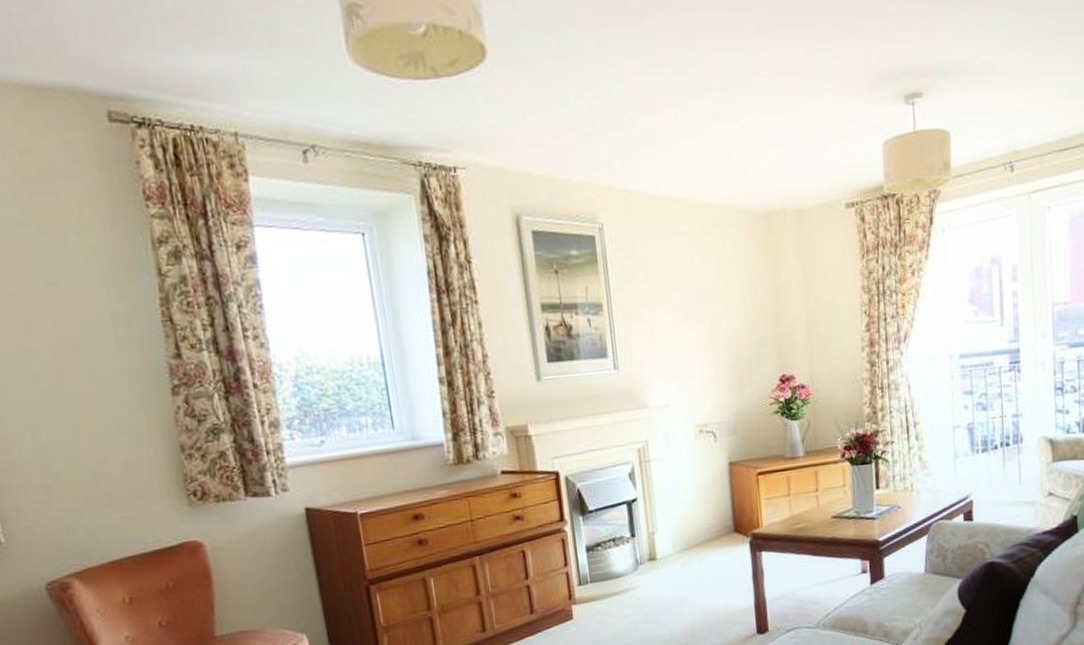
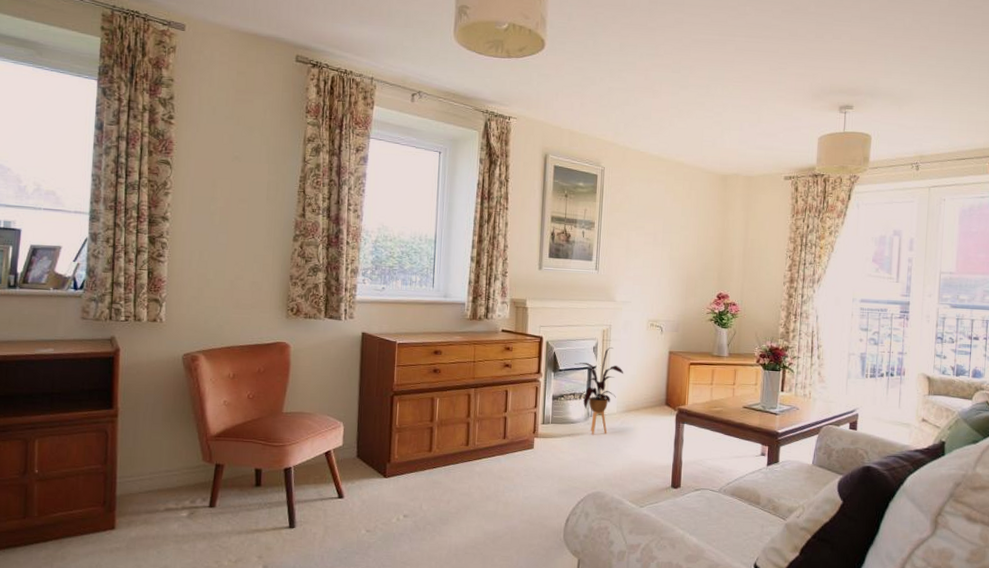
house plant: none [608,470,675,587] -> present [574,347,624,435]

